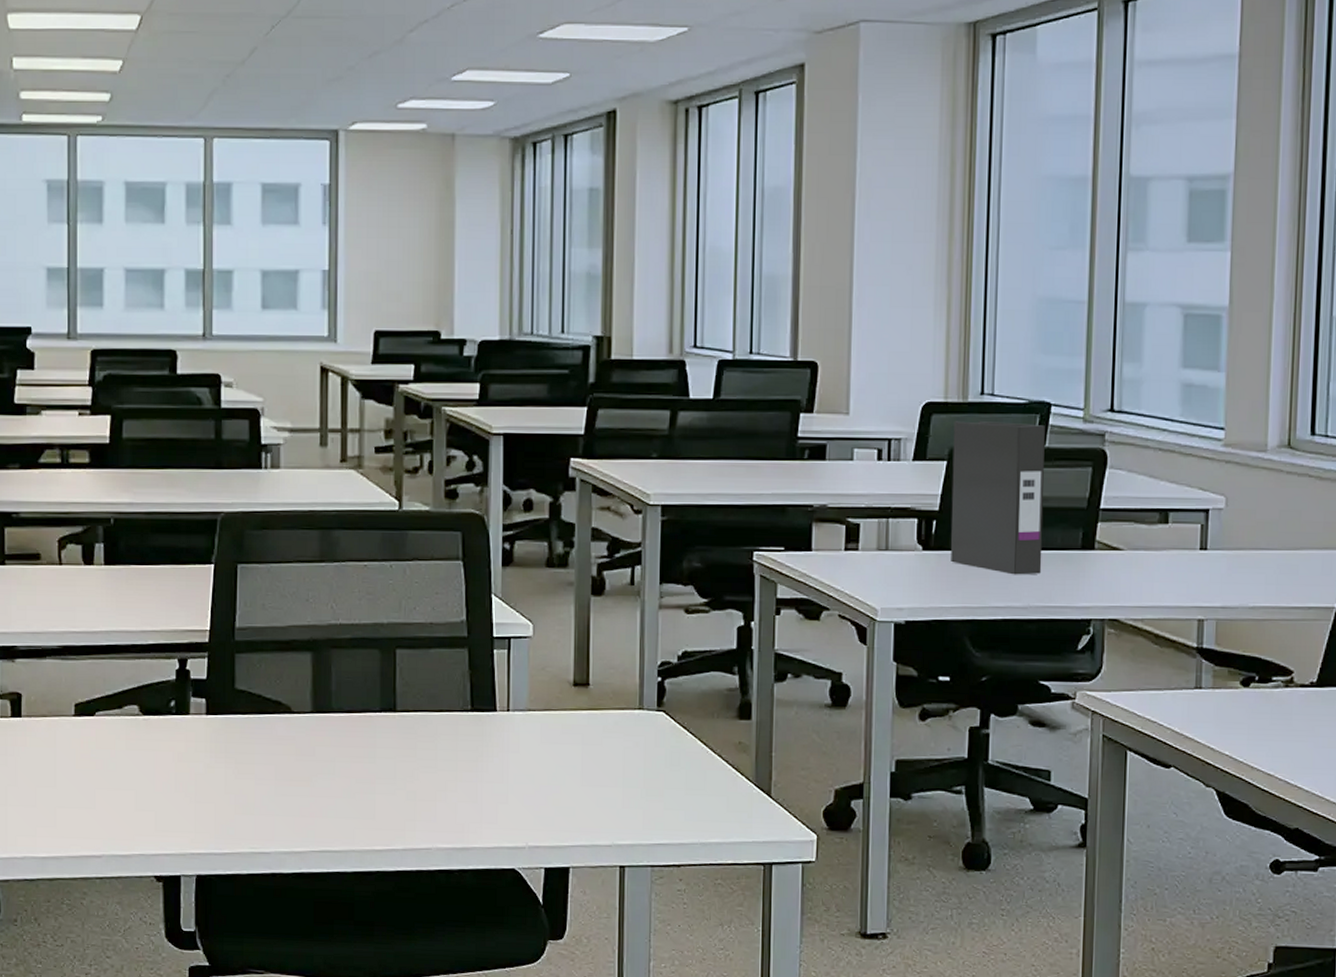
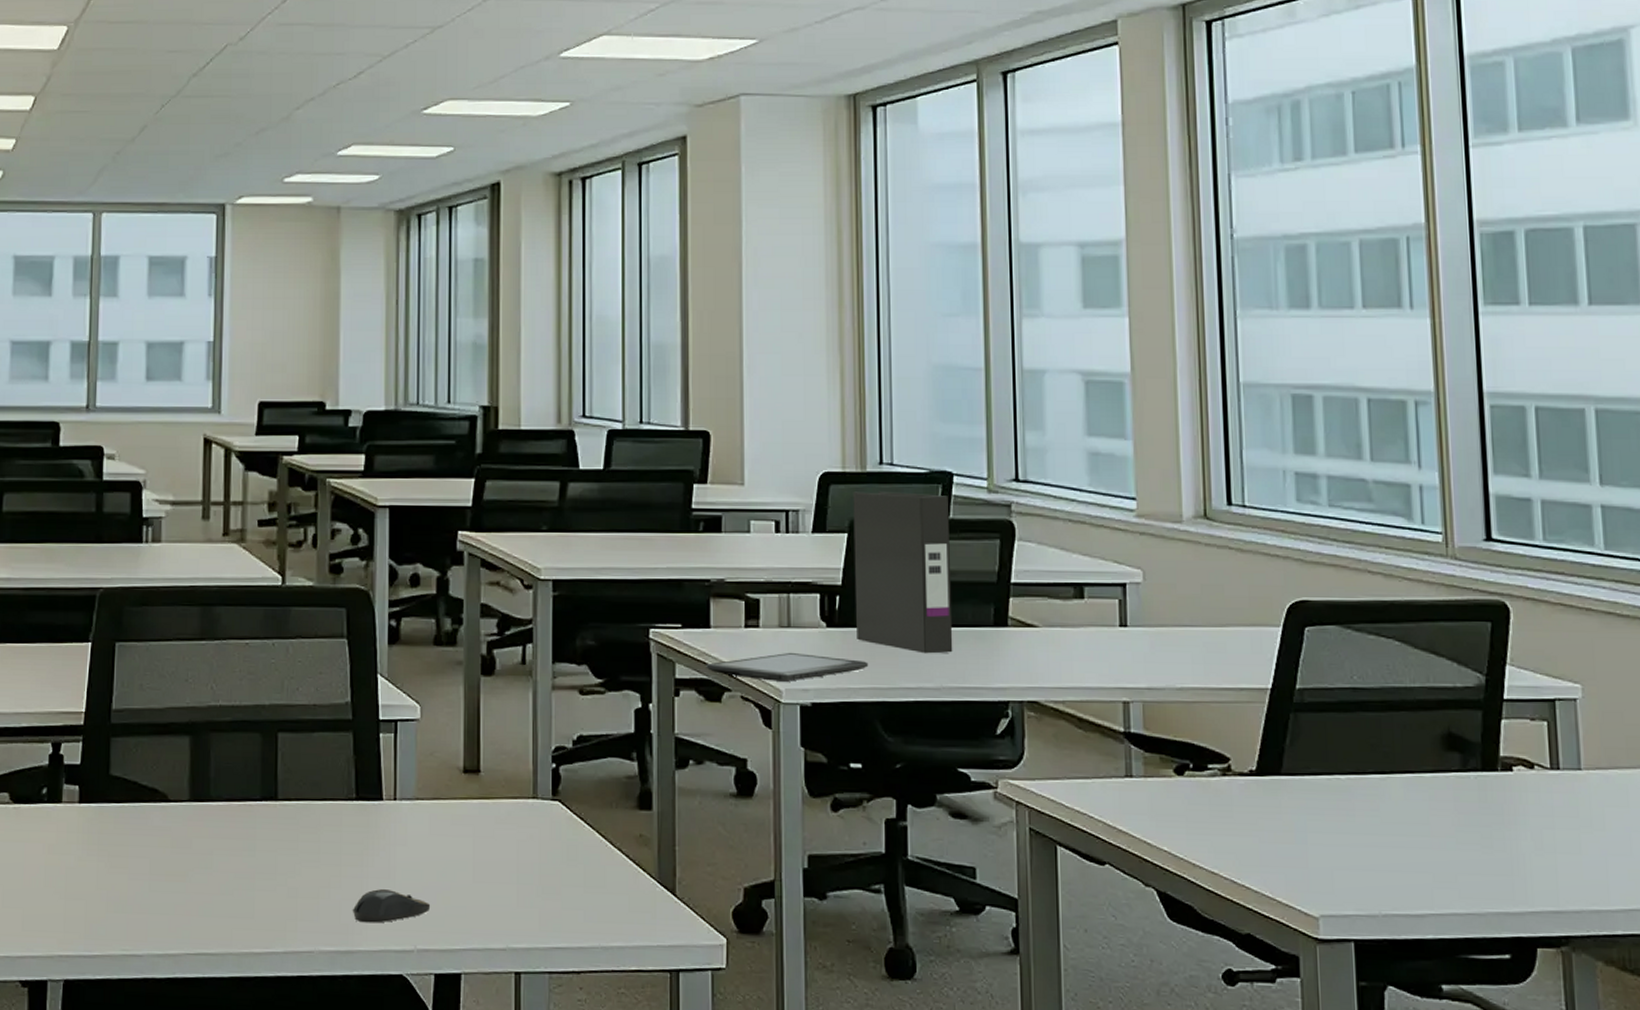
computer mouse: none [467,792,542,823] -> present [352,889,431,923]
tablet: none [806,574,961,601] -> present [706,653,869,682]

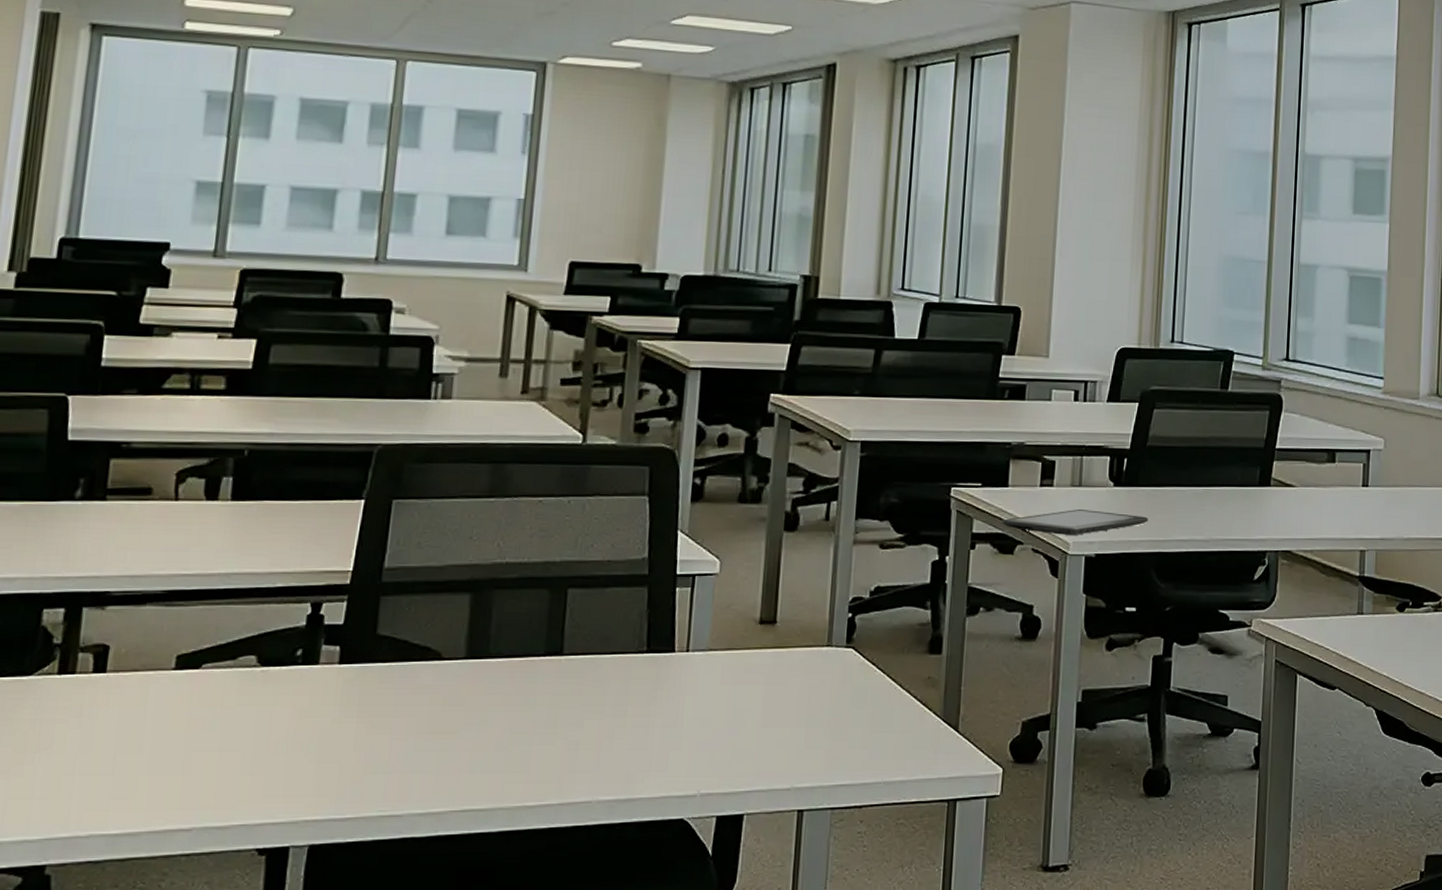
computer mouse: present [352,889,431,923] -> none [635,738,717,771]
binder: present [853,491,953,654] -> none [1140,366,1228,510]

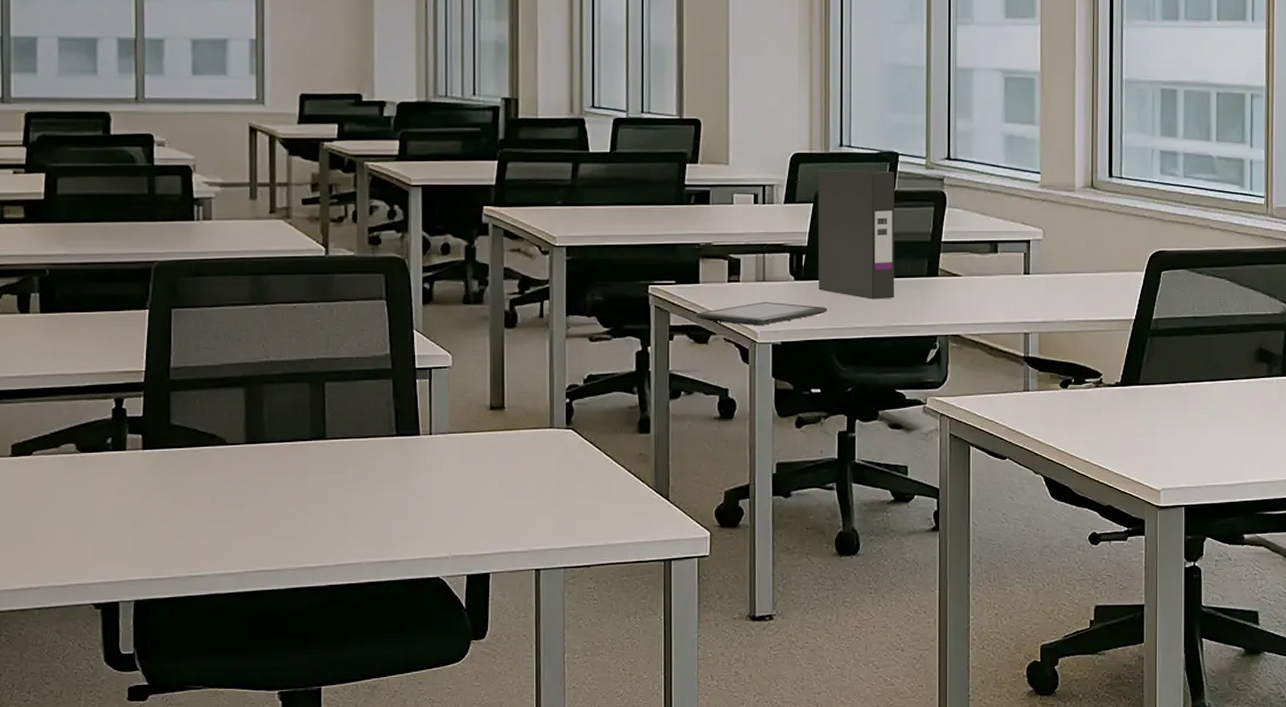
binder: none [1140,366,1228,510] -> present [818,169,895,300]

